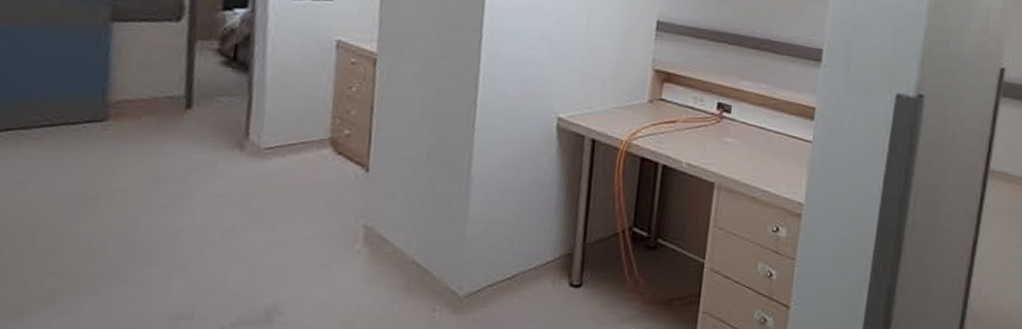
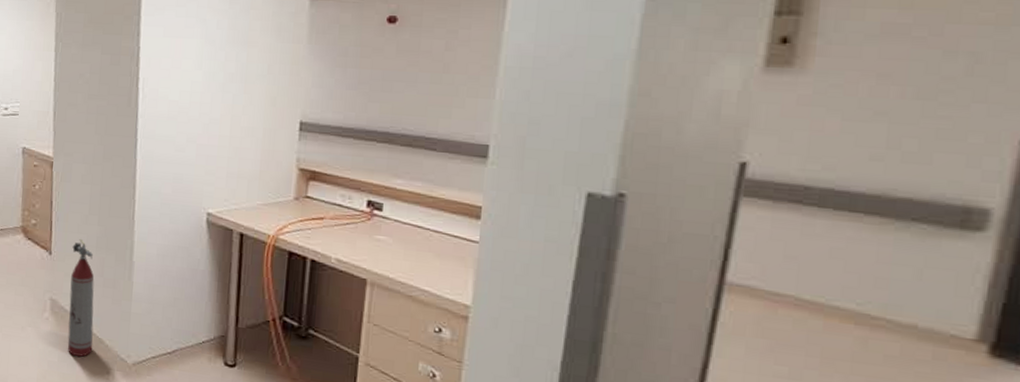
fire extinguisher: none [383,152,423,294] -> present [67,239,95,357]

